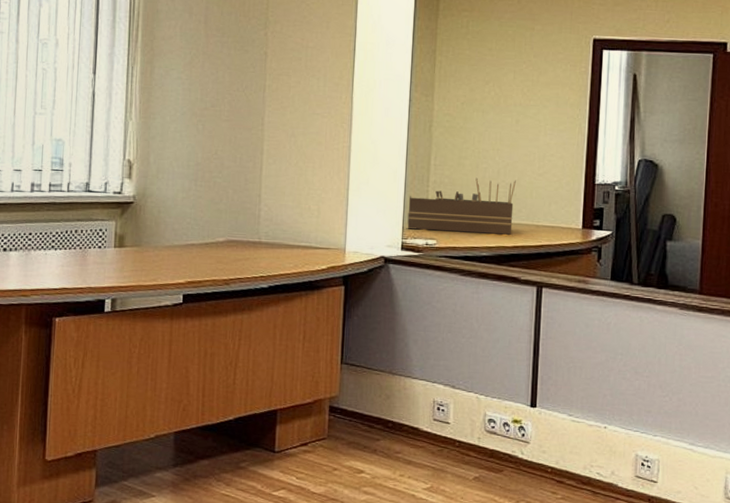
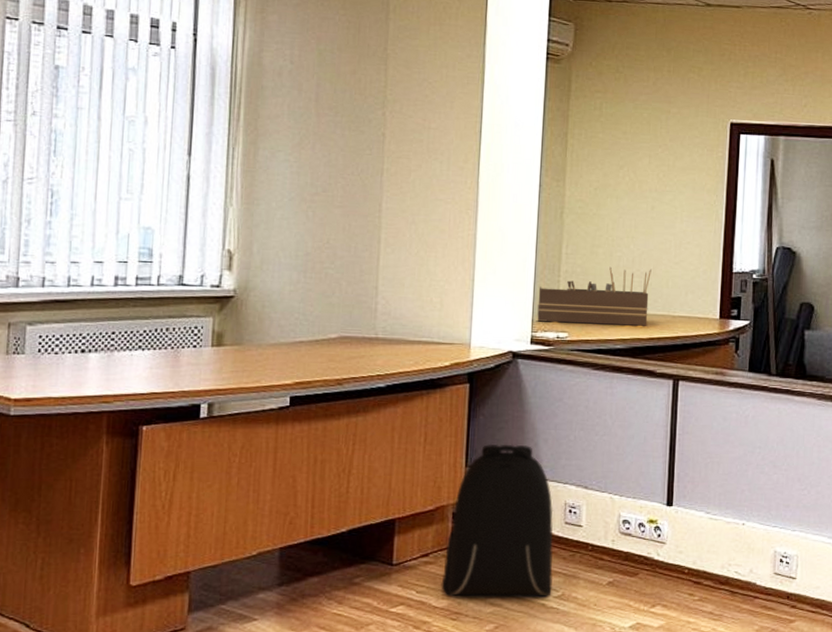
backpack: none [318,342,423,487] -> present [441,443,554,596]

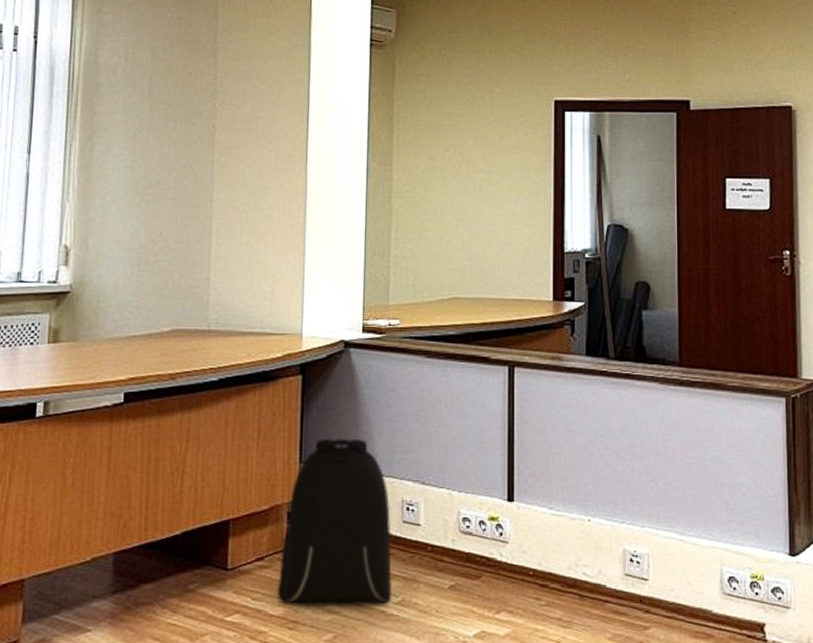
desk organizer: present [537,266,651,326] -> none [368,250,482,311]

